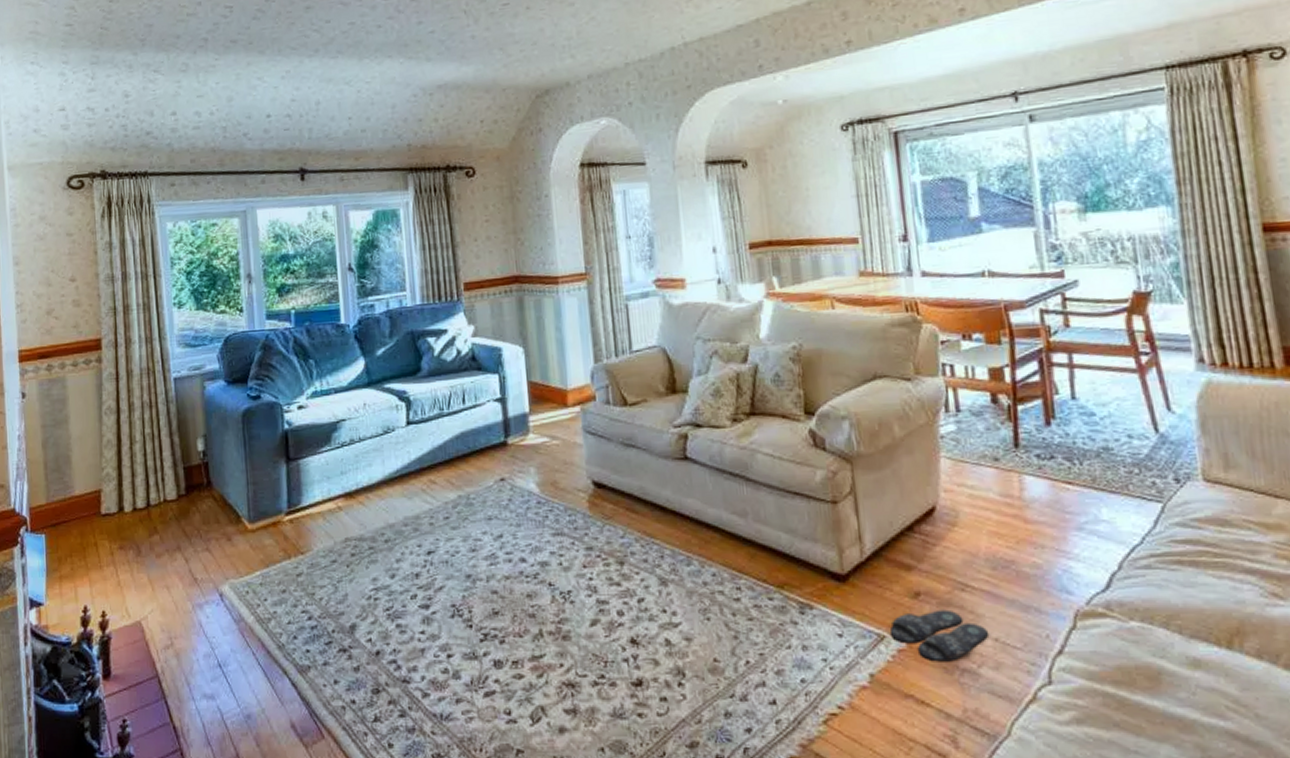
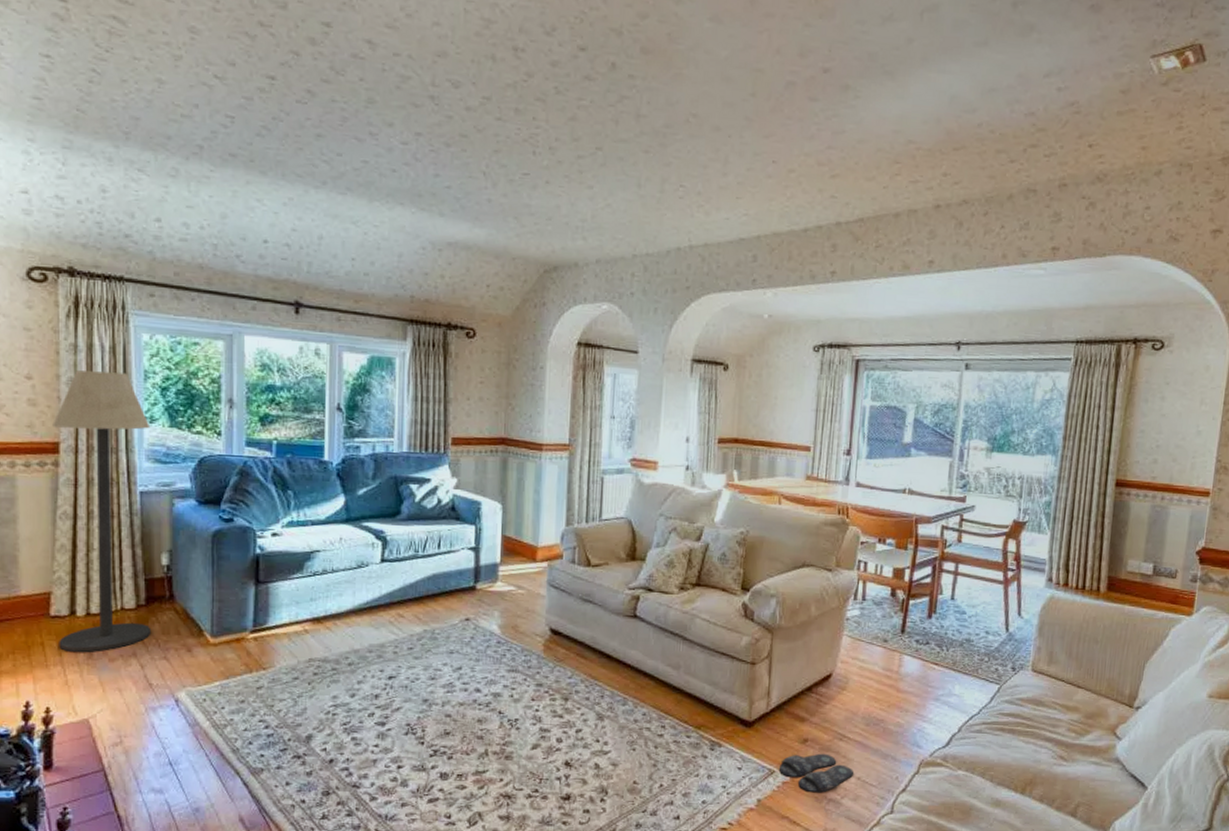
floor lamp: none [95,263,193,551] -> present [53,370,152,653]

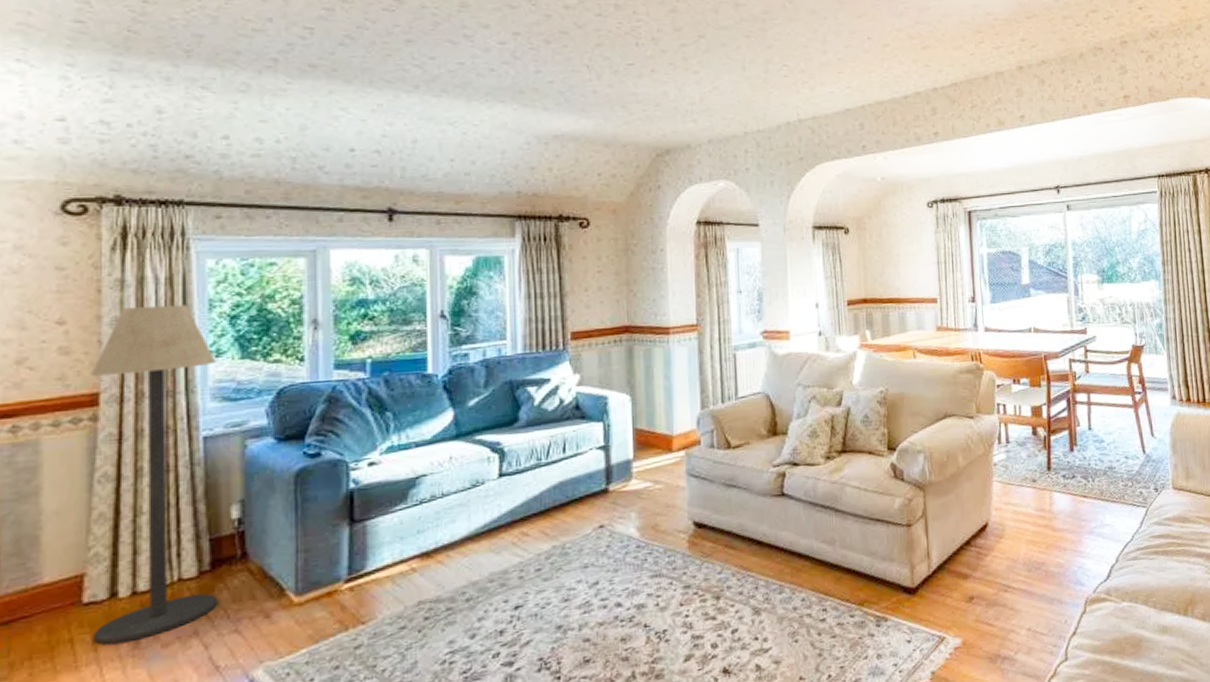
slippers: present [780,753,853,793] -> none [949,608,1023,654]

